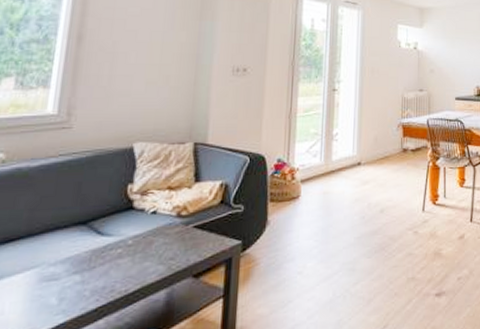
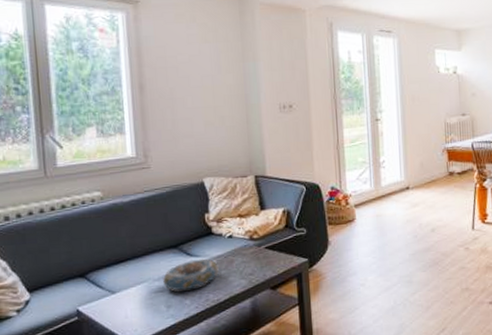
decorative bowl: none [60,238,134,280] -> present [163,258,219,292]

